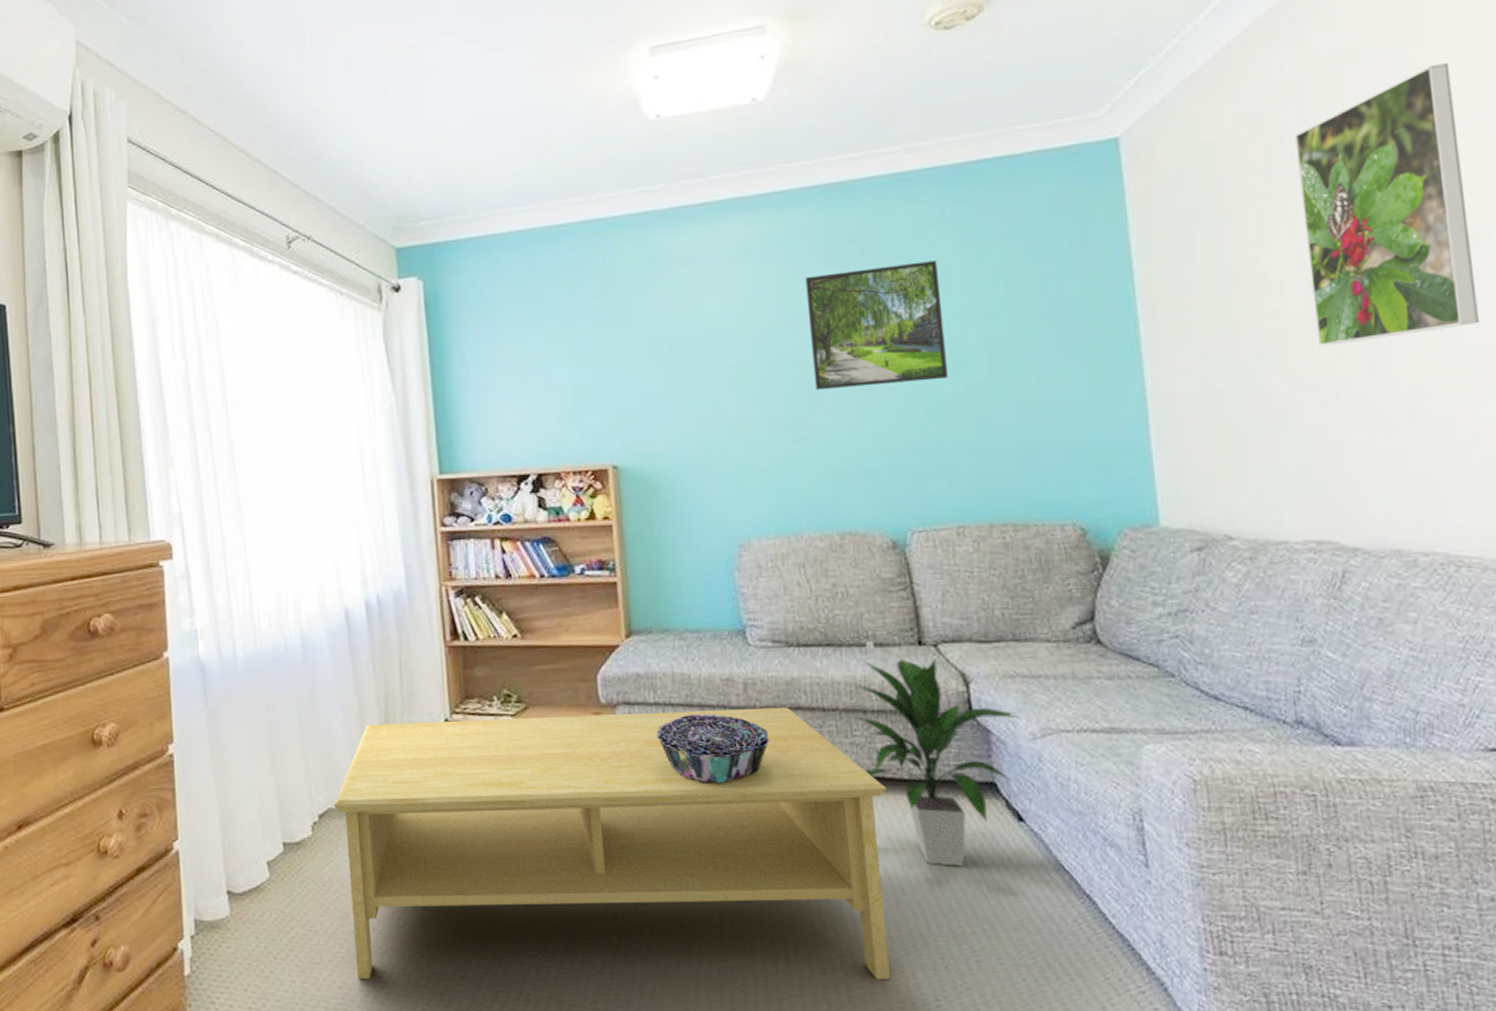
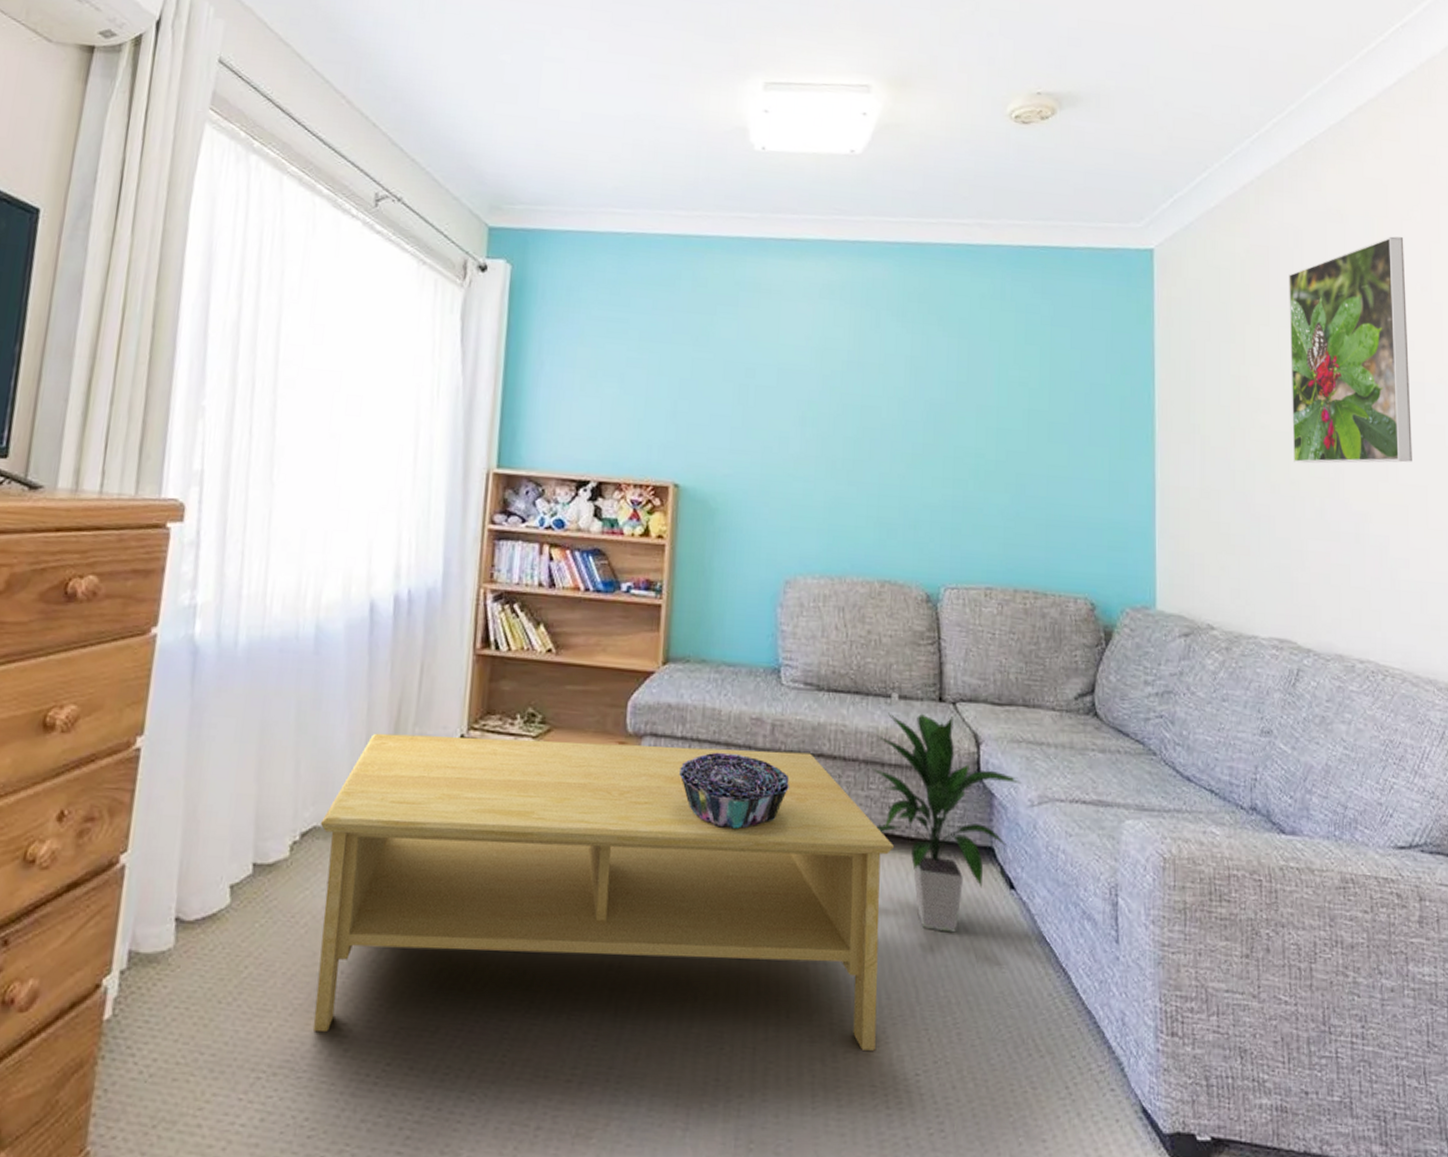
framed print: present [805,260,949,391] -> none [874,326,994,444]

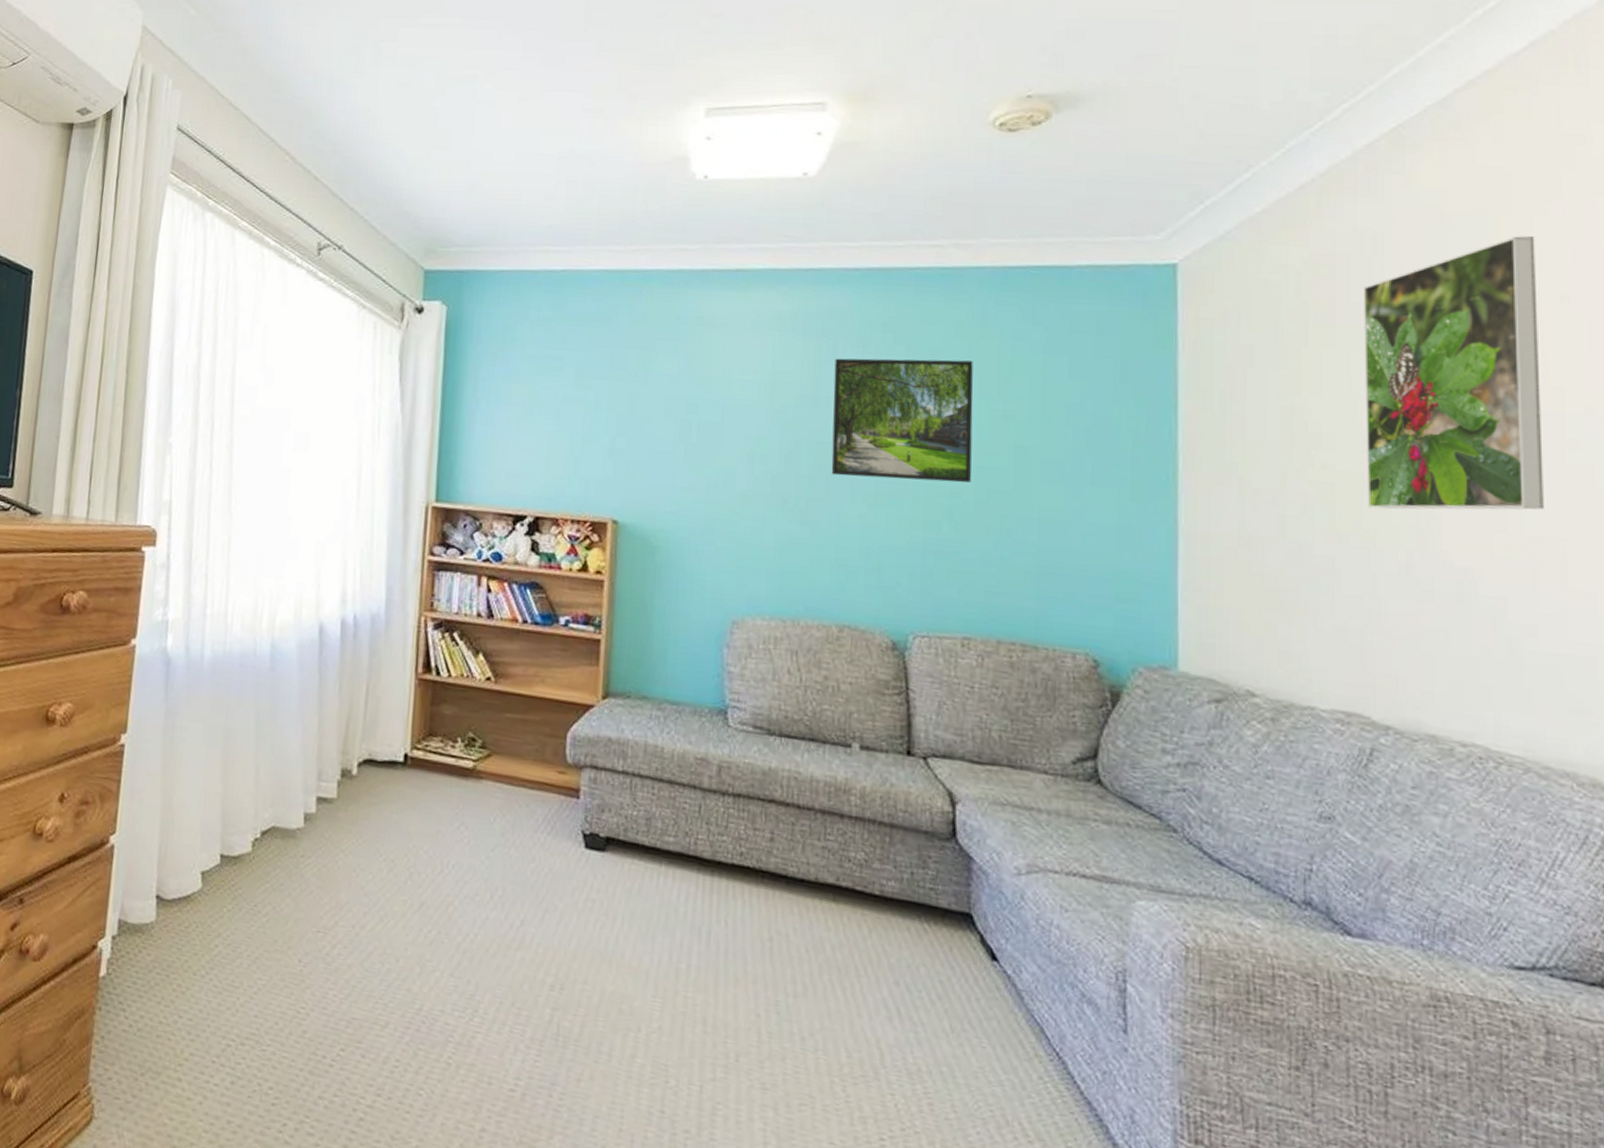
coffee table: present [313,733,895,1051] -> none [275,746,856,1108]
decorative bowl: present [679,752,790,830] -> none [620,789,739,869]
indoor plant: present [871,712,1022,933] -> none [828,762,1006,999]
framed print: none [874,326,994,444] -> present [831,358,974,483]

